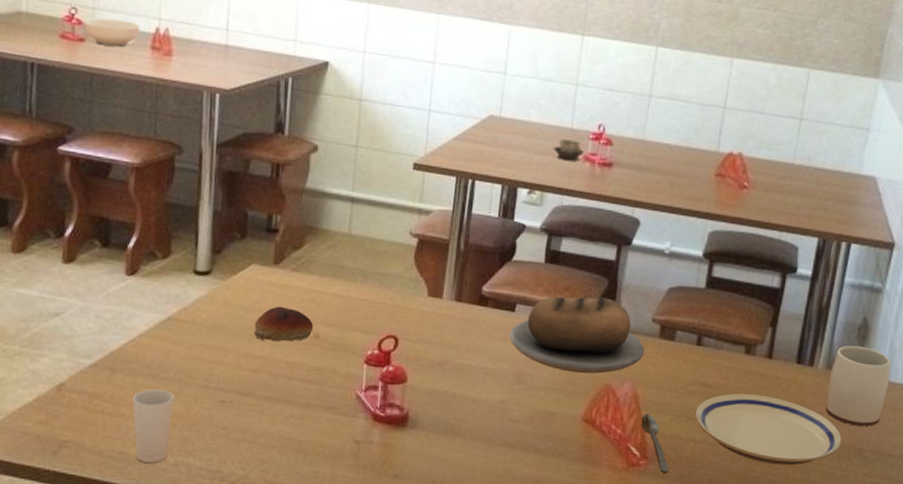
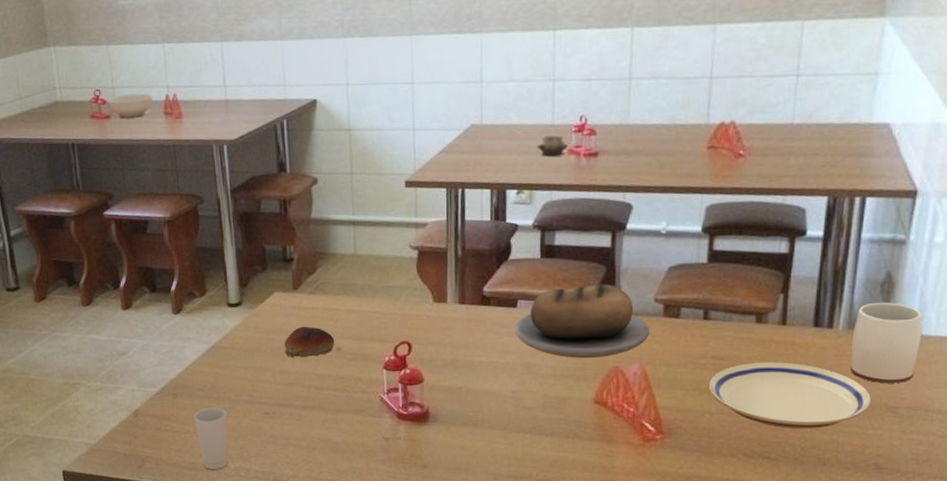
spoon: present [640,414,669,473] -> none [653,391,686,445]

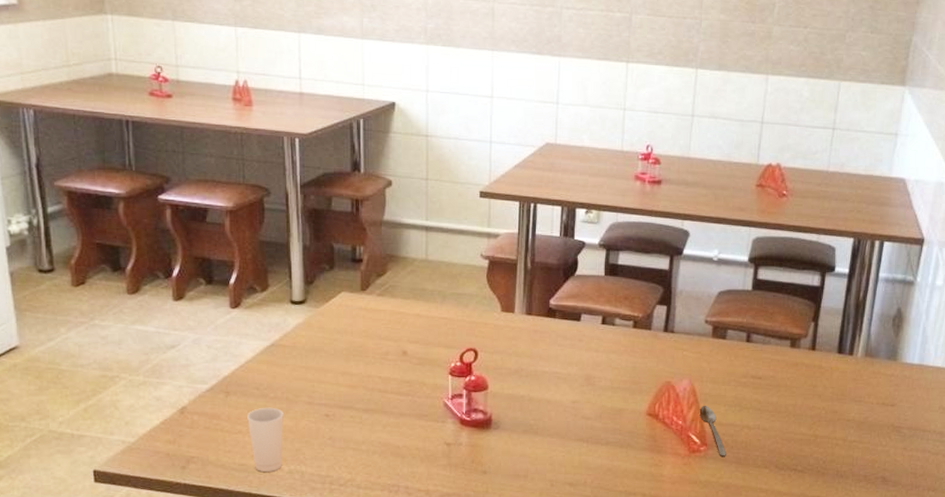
bowl: present [106,93,153,118] -> none [168,74,221,100]
bread roll: present [284,326,335,358] -> none [348,328,401,360]
bread: present [514,284,649,359] -> none [577,304,699,373]
cup: present [536,135,569,156] -> none [606,161,635,180]
spoon: none [653,391,686,445] -> present [699,406,726,456]
plate: present [709,362,870,429] -> none [749,383,881,444]
mug: present [851,302,922,383] -> none [866,334,924,406]

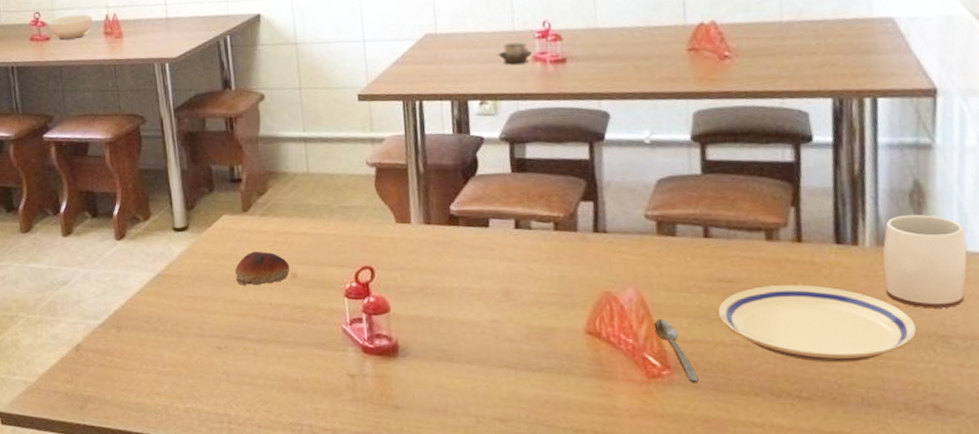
bowl: none [168,74,221,100] -> present [46,14,93,40]
cup: present [247,407,284,472] -> none [139,341,178,411]
bread roll: none [348,328,401,360] -> present [234,251,290,286]
cup: none [606,161,635,180] -> present [498,42,533,64]
plate: none [749,383,881,444] -> present [719,284,916,363]
mug: none [866,334,924,406] -> present [882,214,968,308]

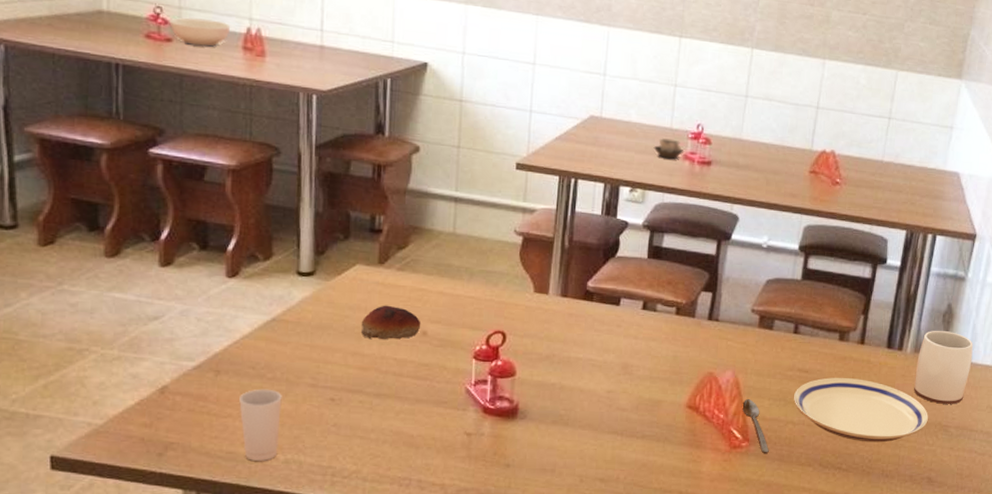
cup: none [139,341,178,411] -> present [239,388,282,461]

